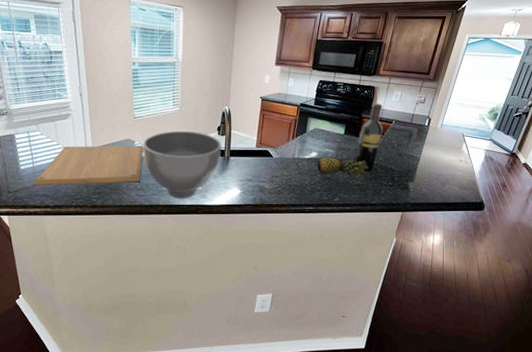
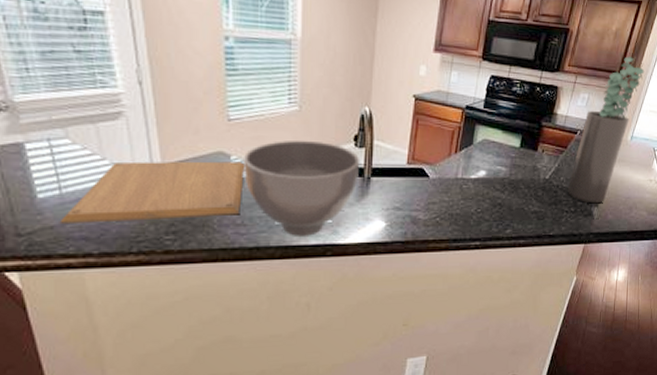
fruit: present [318,157,368,180] -> none [486,176,548,205]
wine bottle: present [354,103,383,171] -> none [530,108,566,195]
vase: none [385,54,451,179] -> present [567,49,645,204]

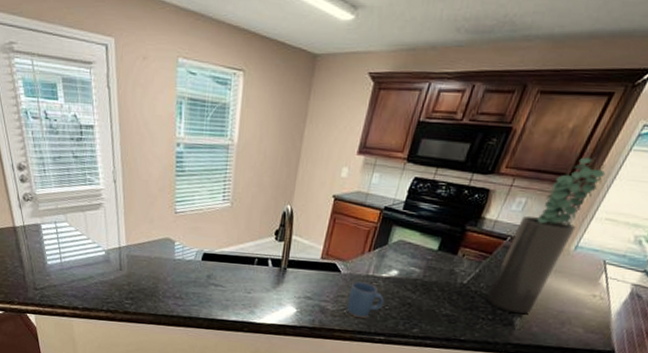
chopping board: present [59,161,244,225] -> none [59,242,185,290]
bowl: present [242,140,360,236] -> none [184,231,279,313]
mug: none [439,186,476,225] -> present [346,281,384,319]

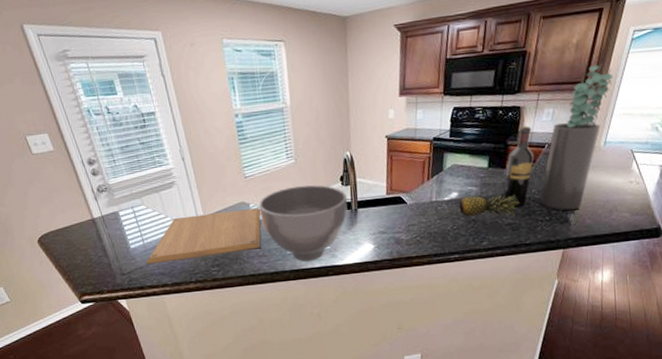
chopping board: none [59,242,185,290] -> present [145,208,261,265]
bowl: none [184,231,279,313] -> present [258,185,348,262]
mug: present [346,281,384,319] -> none [418,208,451,242]
fruit: none [396,277,464,309] -> present [459,195,520,217]
wine bottle: none [445,212,497,300] -> present [502,126,534,208]

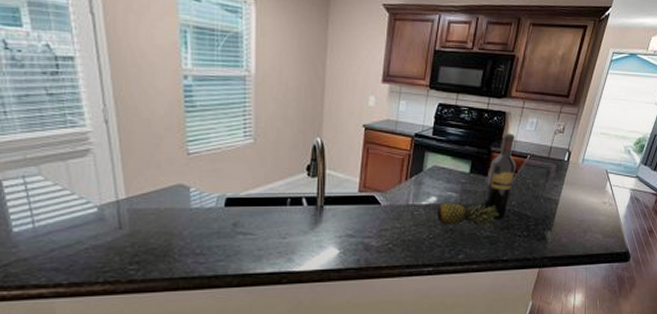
chopping board: present [145,208,261,265] -> none [32,193,203,257]
bowl: present [258,185,348,262] -> none [201,171,313,265]
vase: present [540,57,614,211] -> none [519,73,594,228]

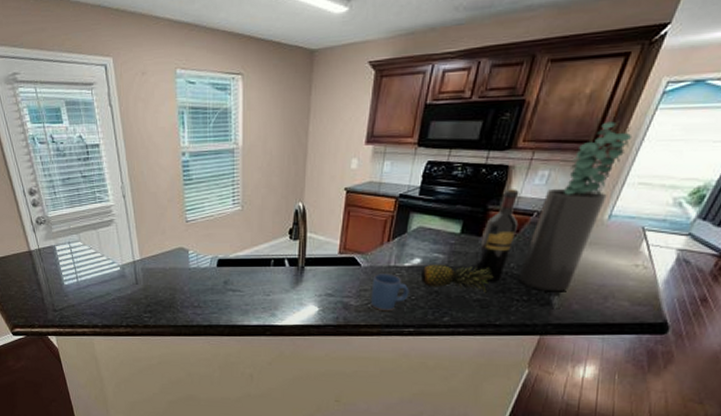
mug: none [391,212,427,251] -> present [370,273,409,312]
vase: none [519,73,594,228] -> present [518,112,633,292]

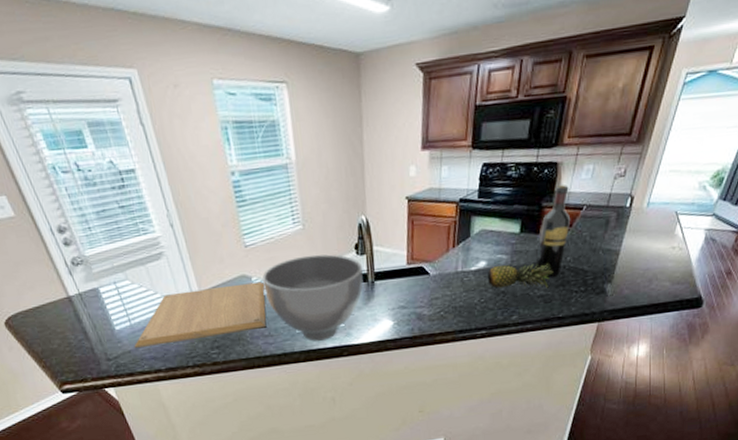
chopping board: none [77,255,199,304] -> present [134,281,267,349]
bowl: none [197,235,295,318] -> present [261,254,364,341]
mug: present [370,273,409,312] -> none [442,279,478,318]
vase: present [518,112,633,292] -> none [575,104,661,281]

